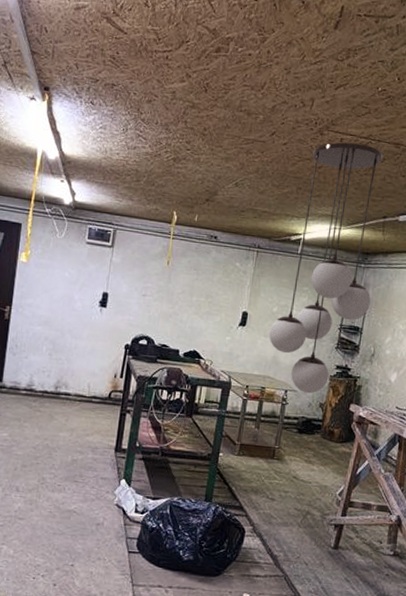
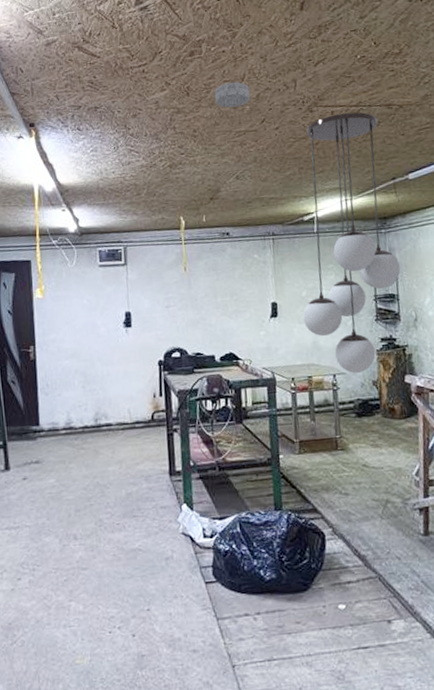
smoke detector: none [231,87,268,114] -> present [214,81,250,108]

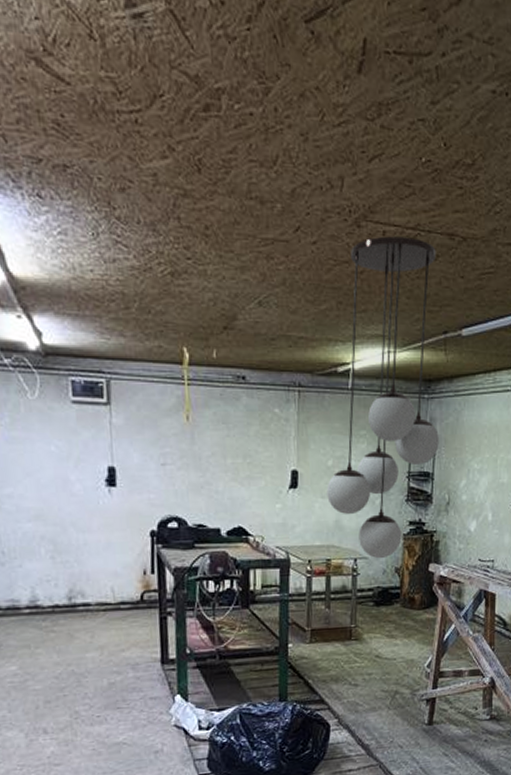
smoke detector: present [214,81,250,108] -> none [235,163,284,203]

